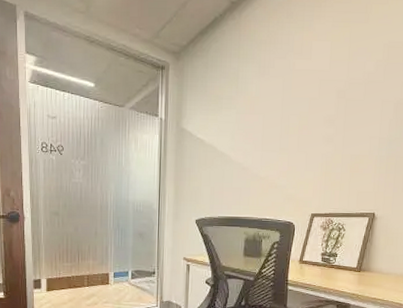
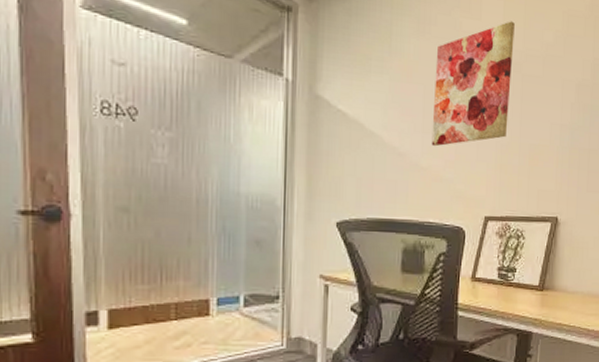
wall art: none [269,57,340,161] -> present [431,21,515,147]

